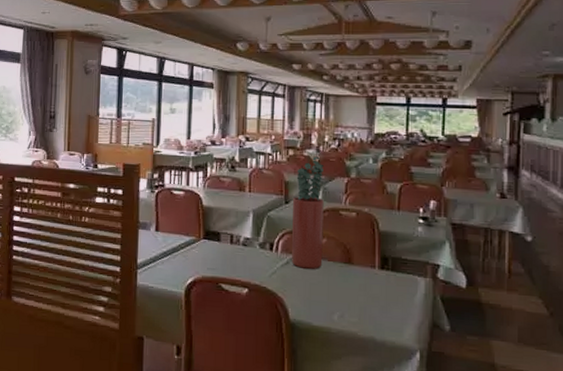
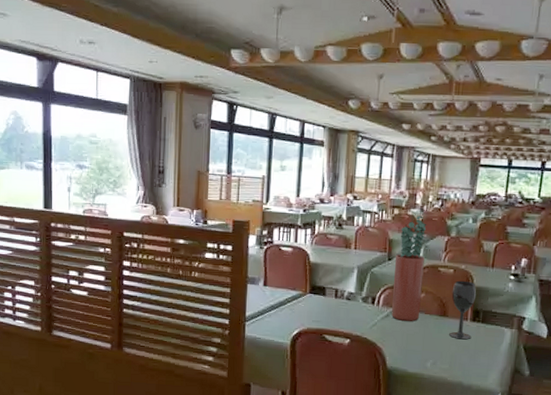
wine glass: none [356,224,383,290] -> present [449,280,477,340]

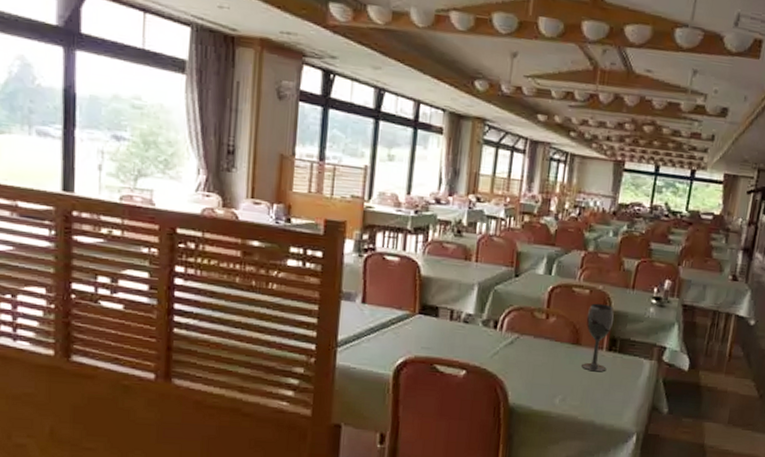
vase: present [392,211,426,321] -> none [516,219,561,350]

